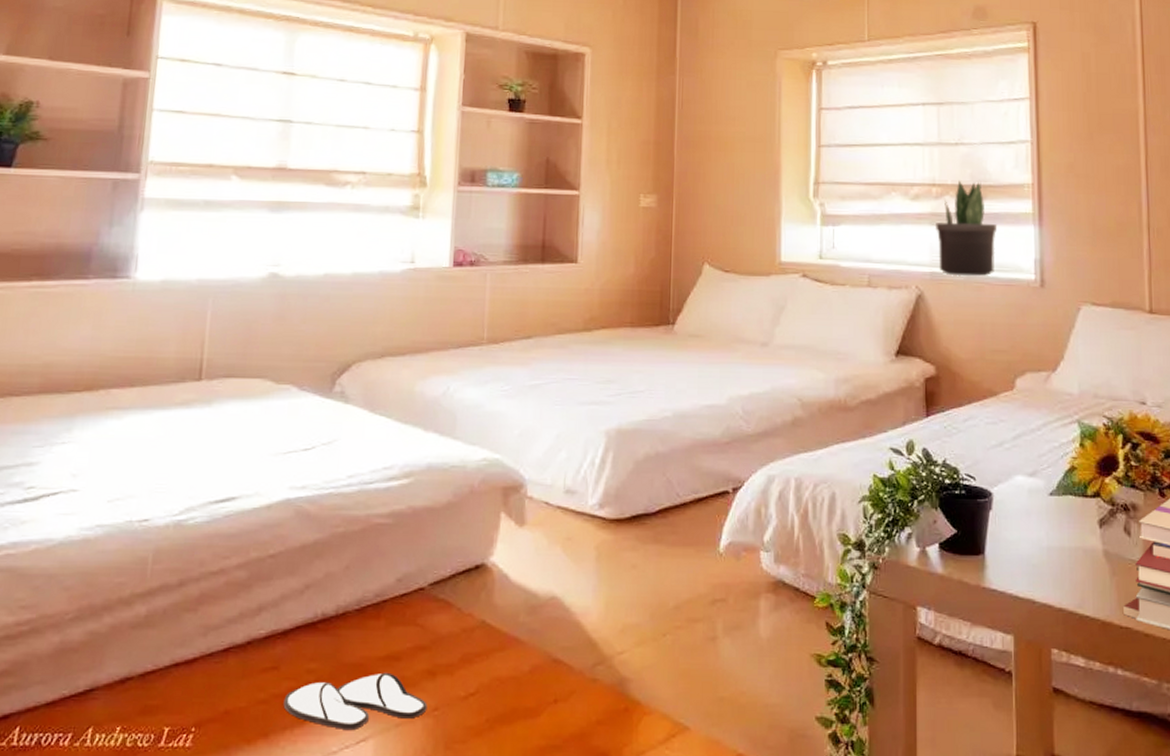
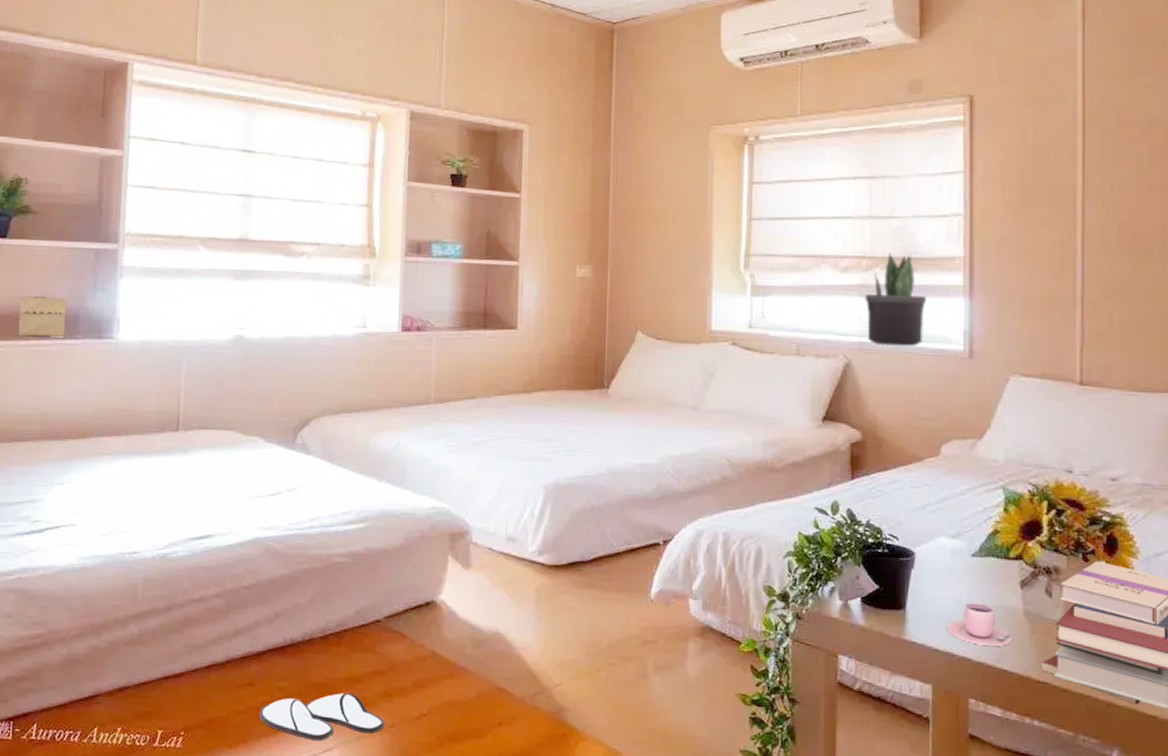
decorative box: none [20,232,78,277] -> present [18,297,66,337]
teacup: none [1027,545,1096,590] -> present [947,603,1015,646]

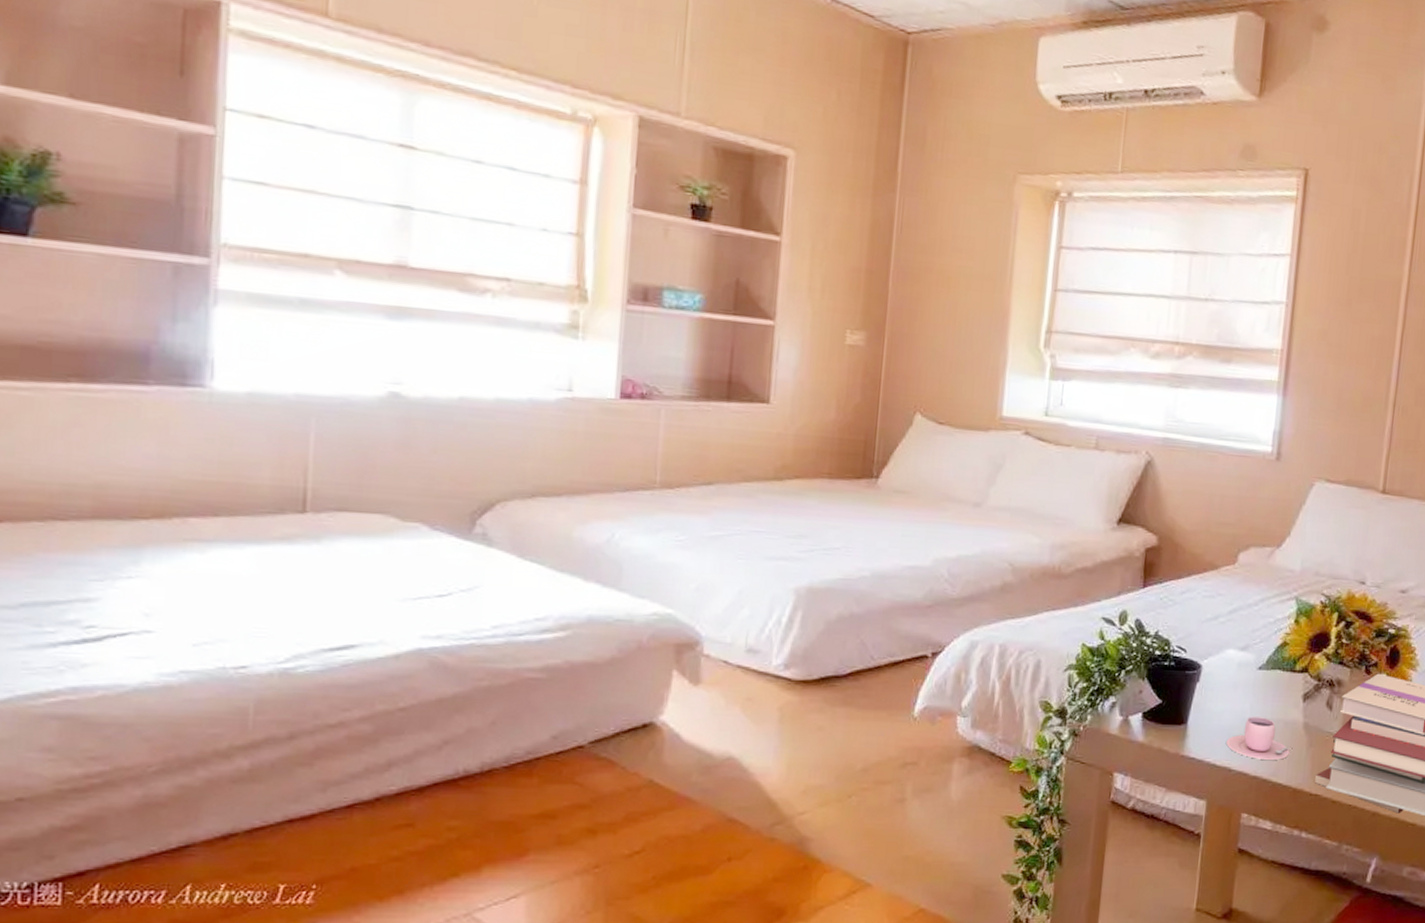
decorative box: present [18,297,66,337] -> none [52,322,129,381]
slippers: present [259,692,385,740] -> none [420,830,587,886]
planter: present [864,253,927,347] -> none [1173,340,1240,446]

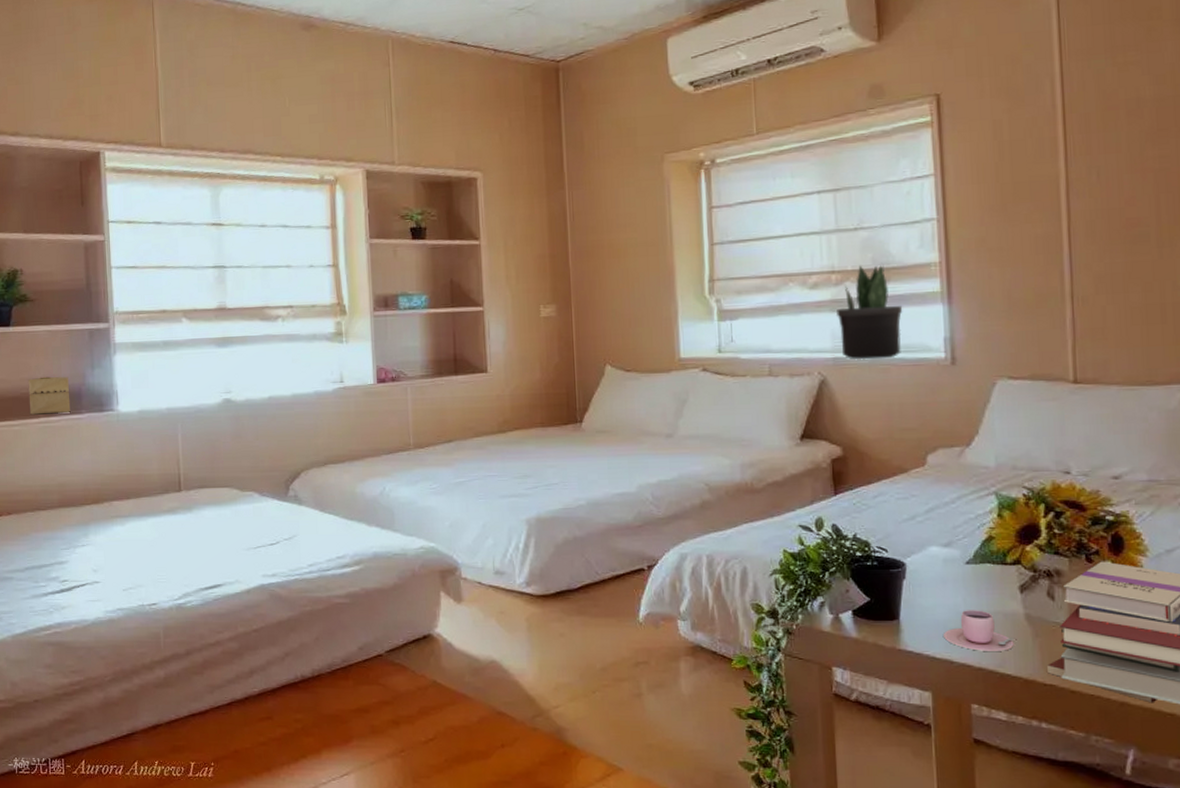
decorative box: none [52,322,129,381] -> present [28,377,71,415]
planter: none [1173,340,1240,446] -> present [835,265,903,360]

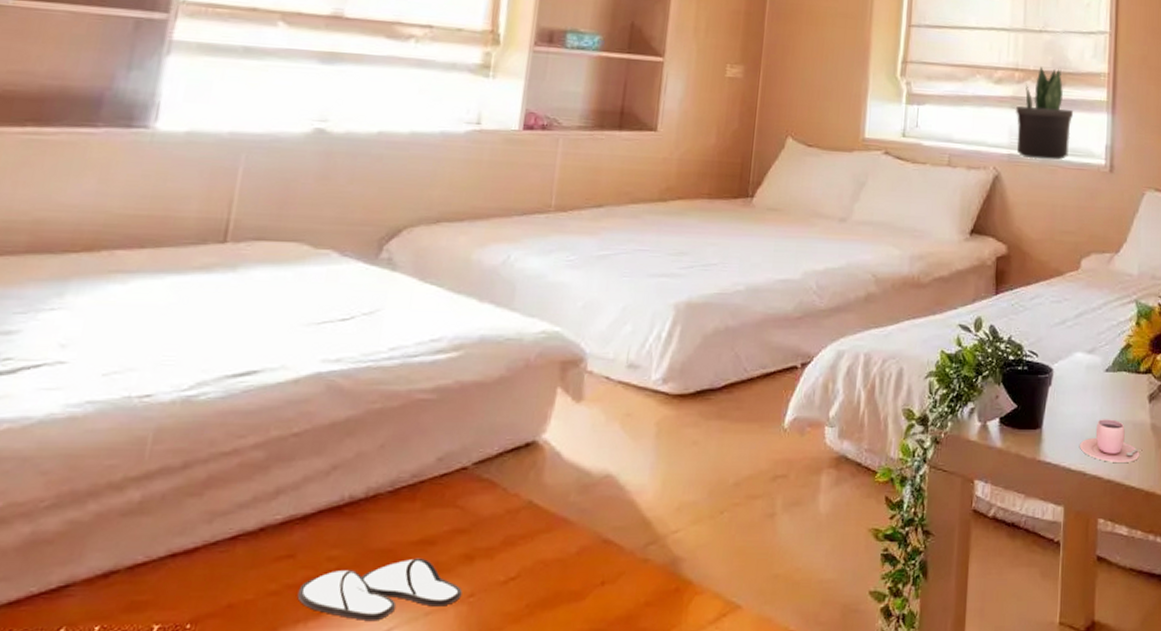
decorative box: present [28,377,71,415] -> none [12,72,87,124]
slippers: none [279,722,395,766] -> present [297,558,463,620]

